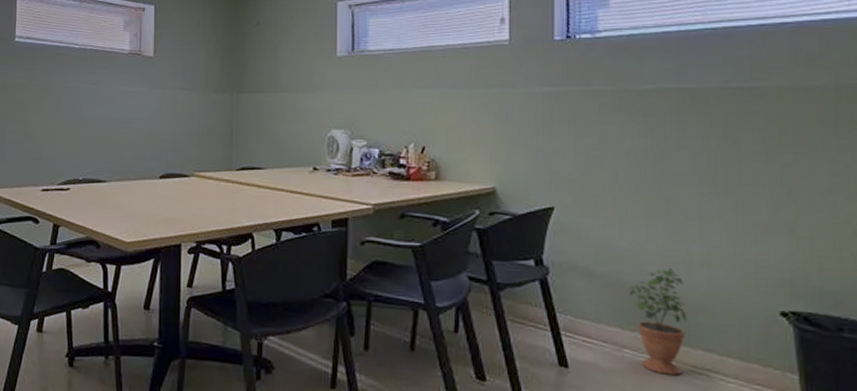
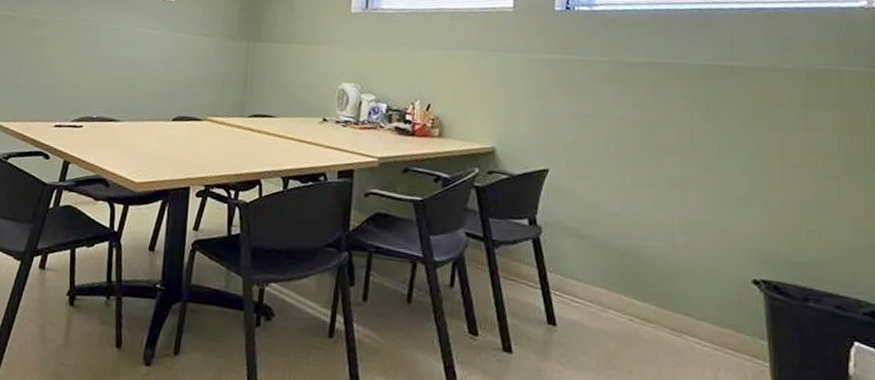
potted plant: present [630,267,687,376] -> none [616,232,668,337]

